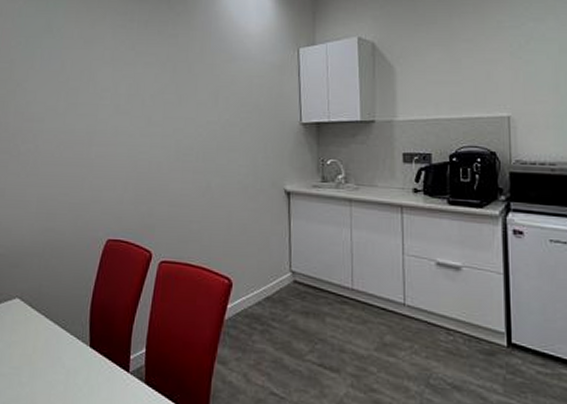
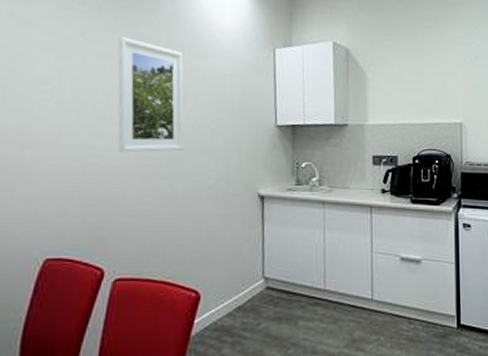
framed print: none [160,48,216,150] -> present [118,37,184,153]

